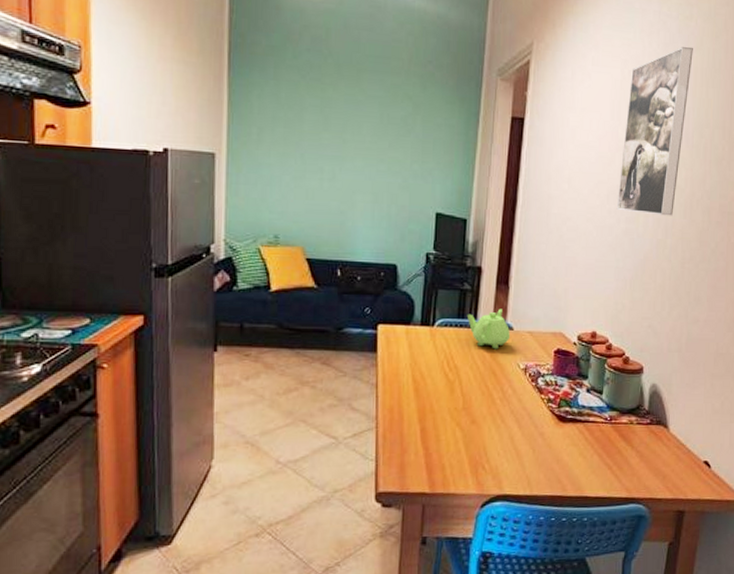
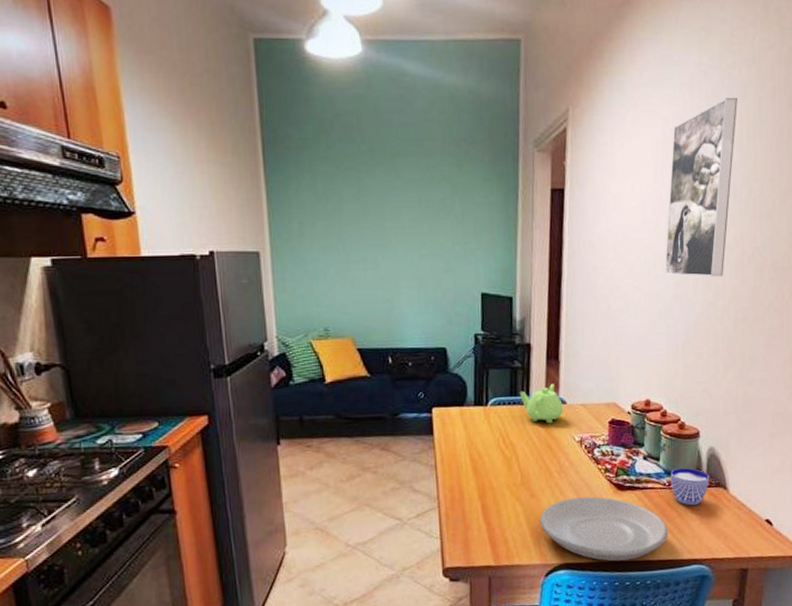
plate: none [479,426,608,496] -> present [540,496,669,562]
cup: none [612,403,651,443] -> present [670,468,710,506]

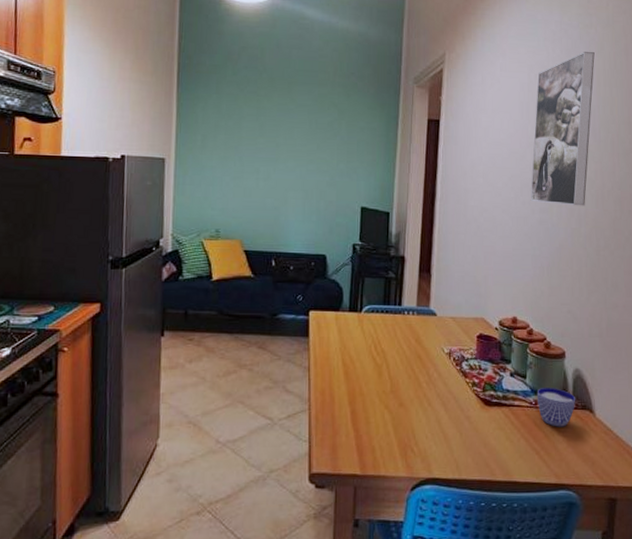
teapot: present [519,383,564,424] -> none [392,295,434,334]
plate: present [540,496,669,562] -> none [408,410,535,480]

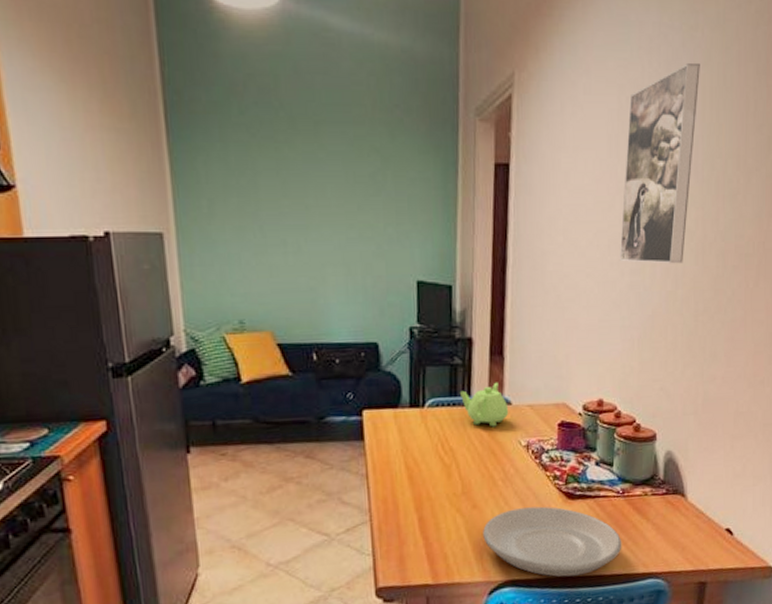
teapot: none [392,295,434,334] -> present [459,382,509,427]
plate: none [408,410,535,480] -> present [483,506,622,577]
cup: present [536,388,576,427] -> none [624,474,667,515]

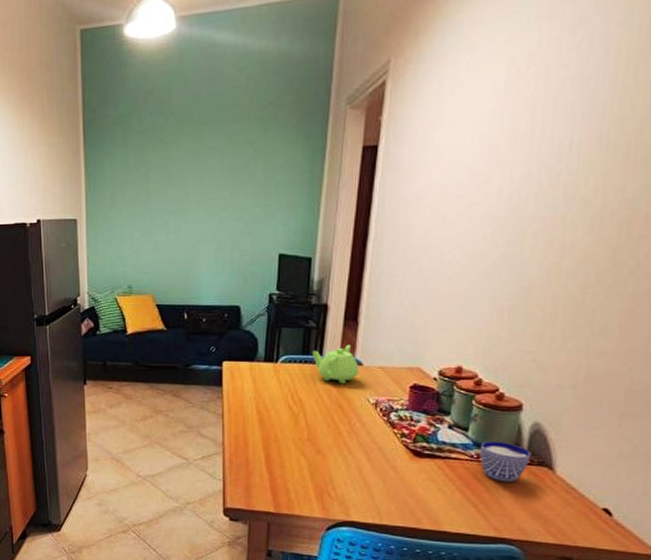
plate: present [483,506,622,577] -> none [325,459,473,528]
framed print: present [619,62,700,264] -> none [493,21,616,235]
cup: none [624,474,667,515] -> present [479,441,532,483]

